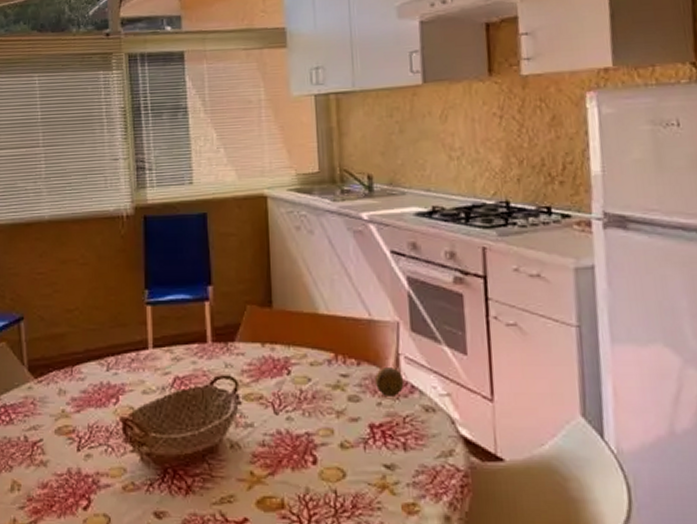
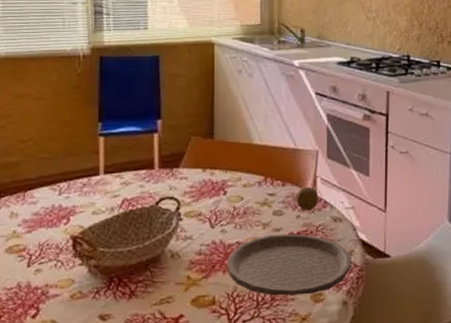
plate: none [295,425,452,504] -> present [226,233,351,296]

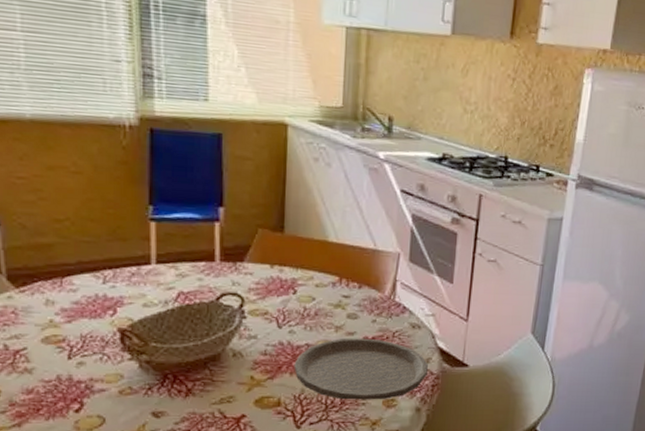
fruit: present [295,186,319,210] -> none [372,290,398,315]

